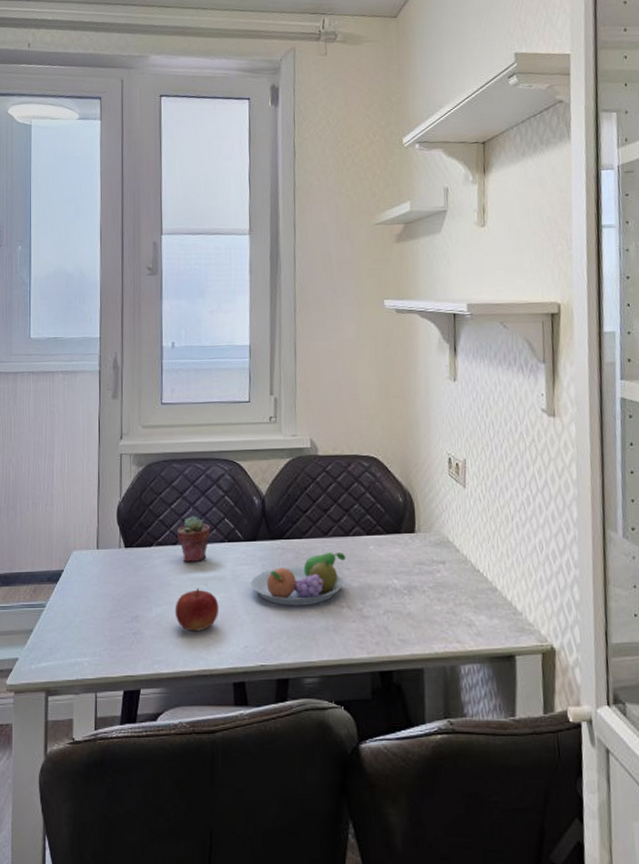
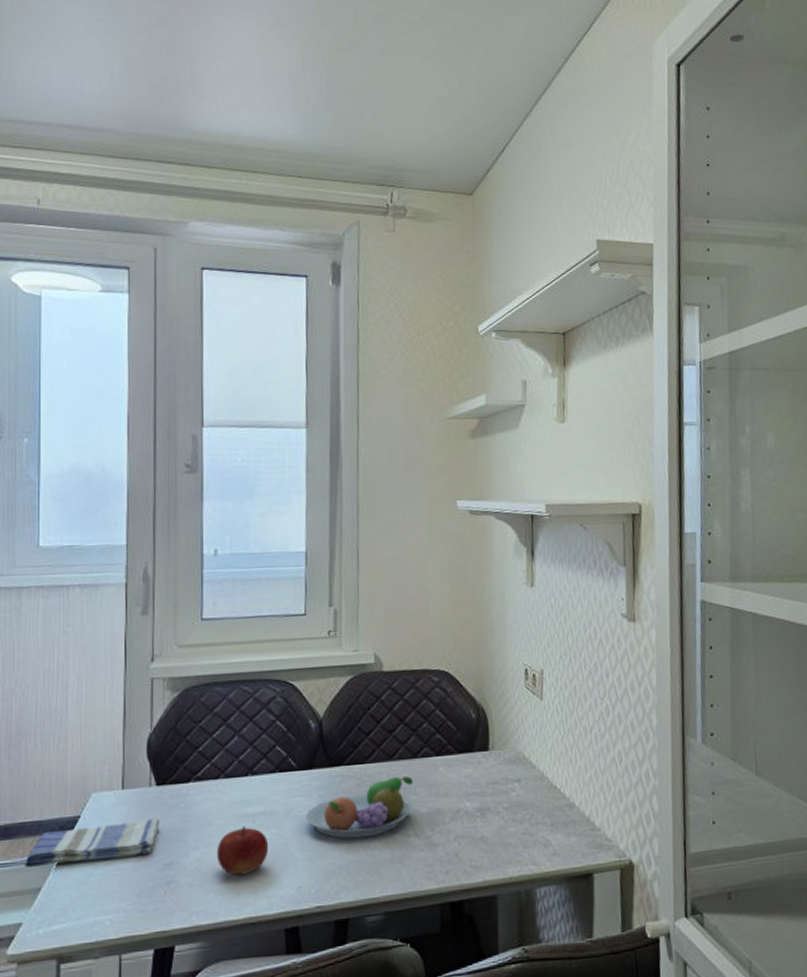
dish towel: none [19,576,128,612] -> present [24,818,160,868]
potted succulent: present [177,516,211,563] -> none [220,745,259,798]

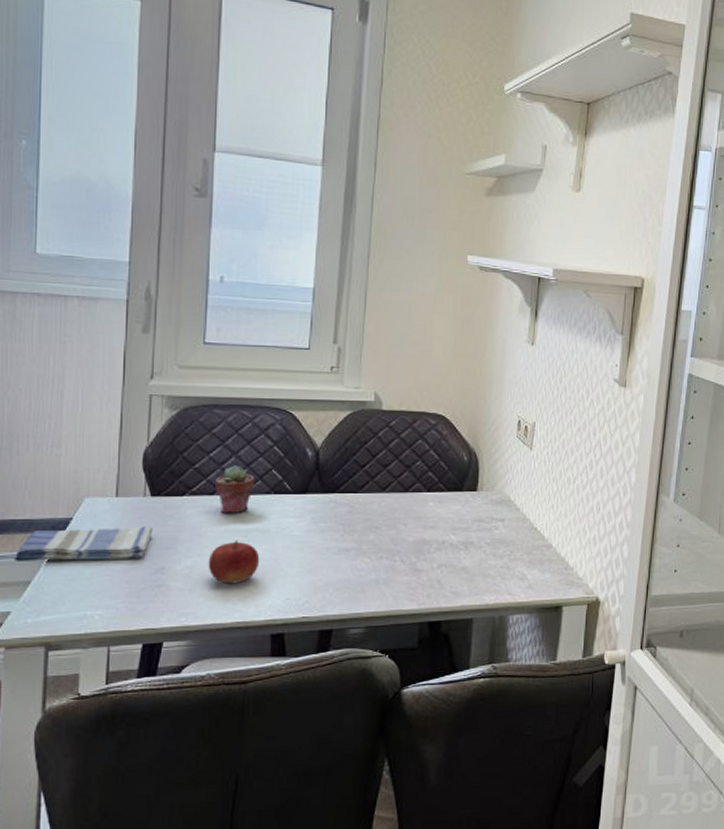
potted succulent: none [220,745,259,798] -> present [216,465,255,514]
fruit bowl: present [306,776,414,839] -> none [297,508,404,559]

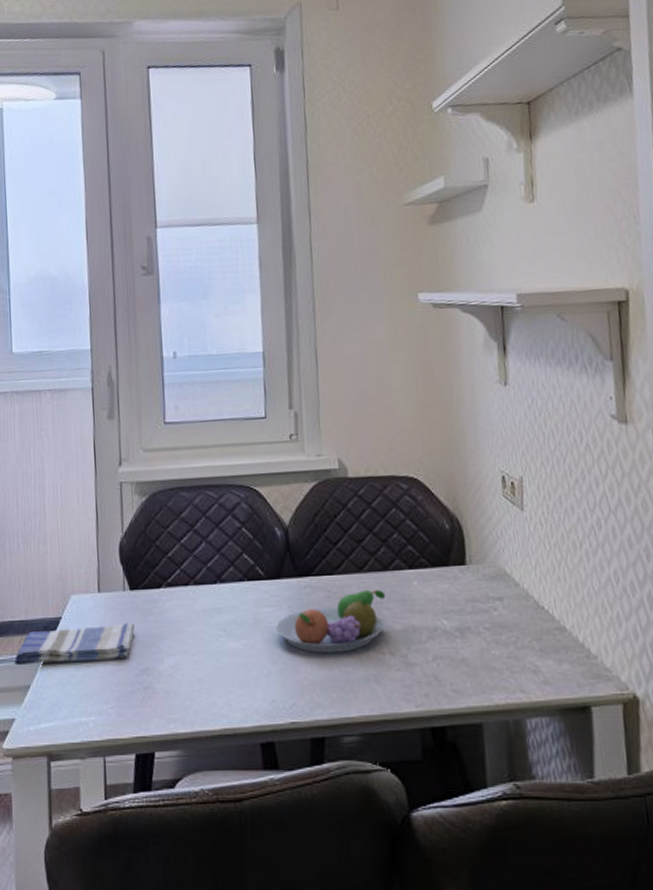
fruit: present [208,540,260,584] -> none [190,634,241,685]
potted succulent: present [216,465,255,514] -> none [189,551,227,606]
fruit bowl: none [297,508,404,559] -> present [276,590,386,654]

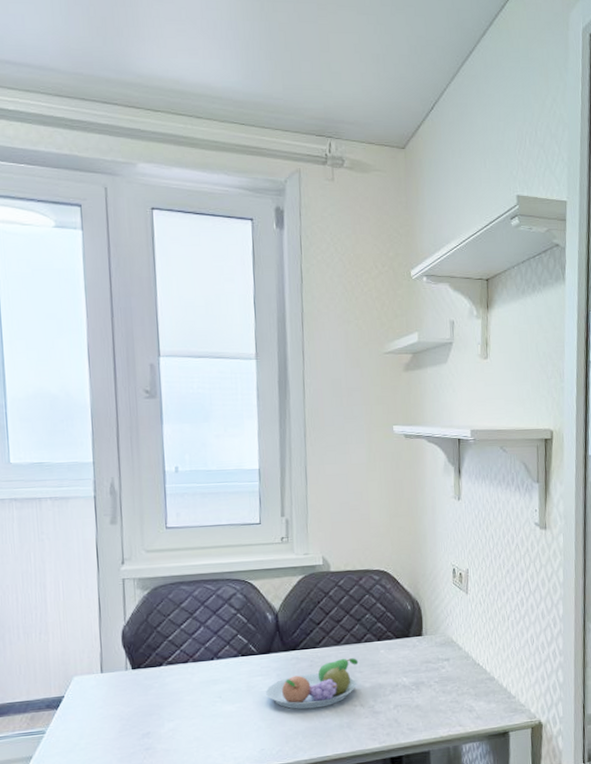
dish towel: present [13,623,135,666] -> none [15,696,137,741]

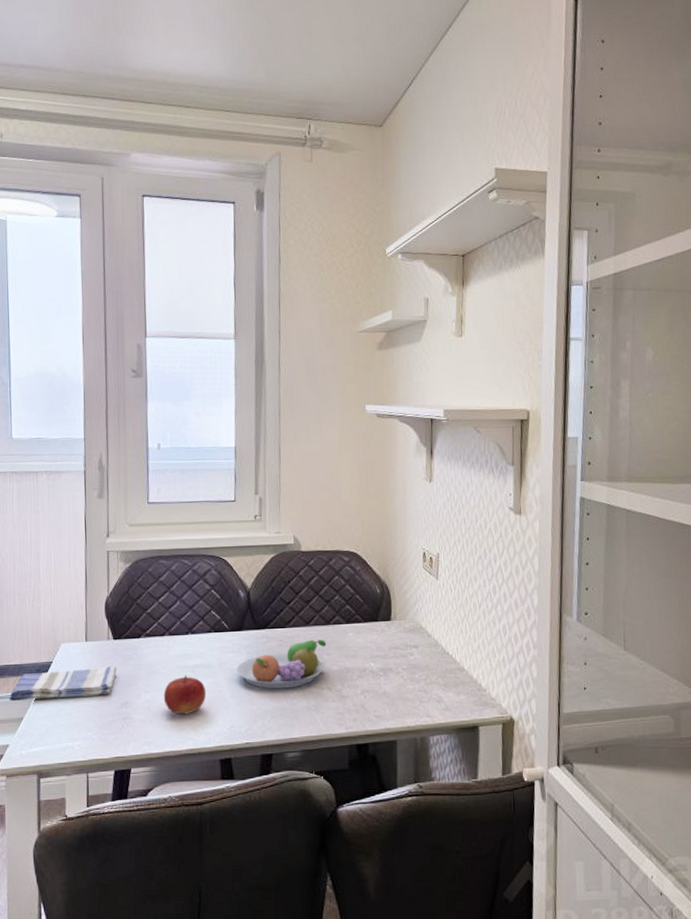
dish towel: none [15,696,137,741] -> present [8,666,117,702]
fruit: none [188,701,235,742] -> present [163,675,206,715]

